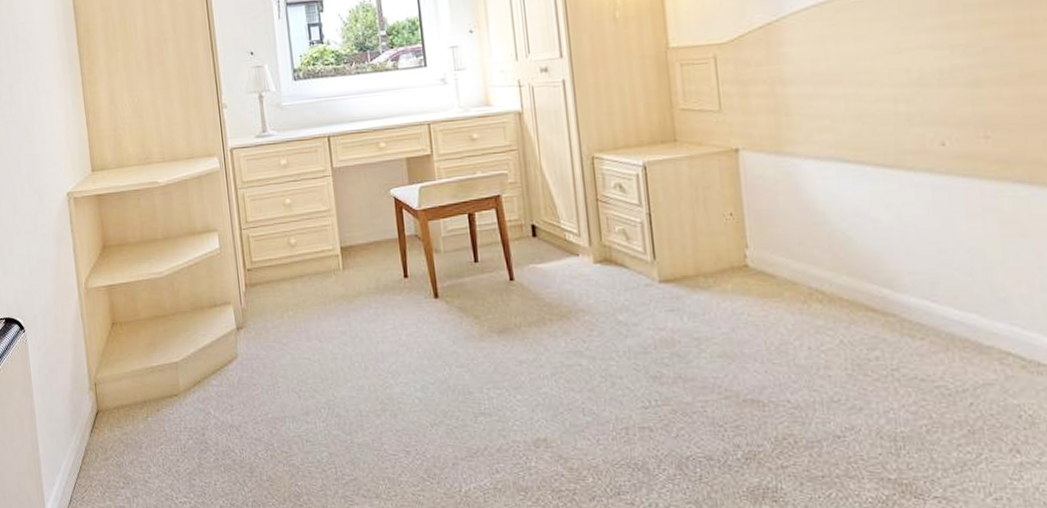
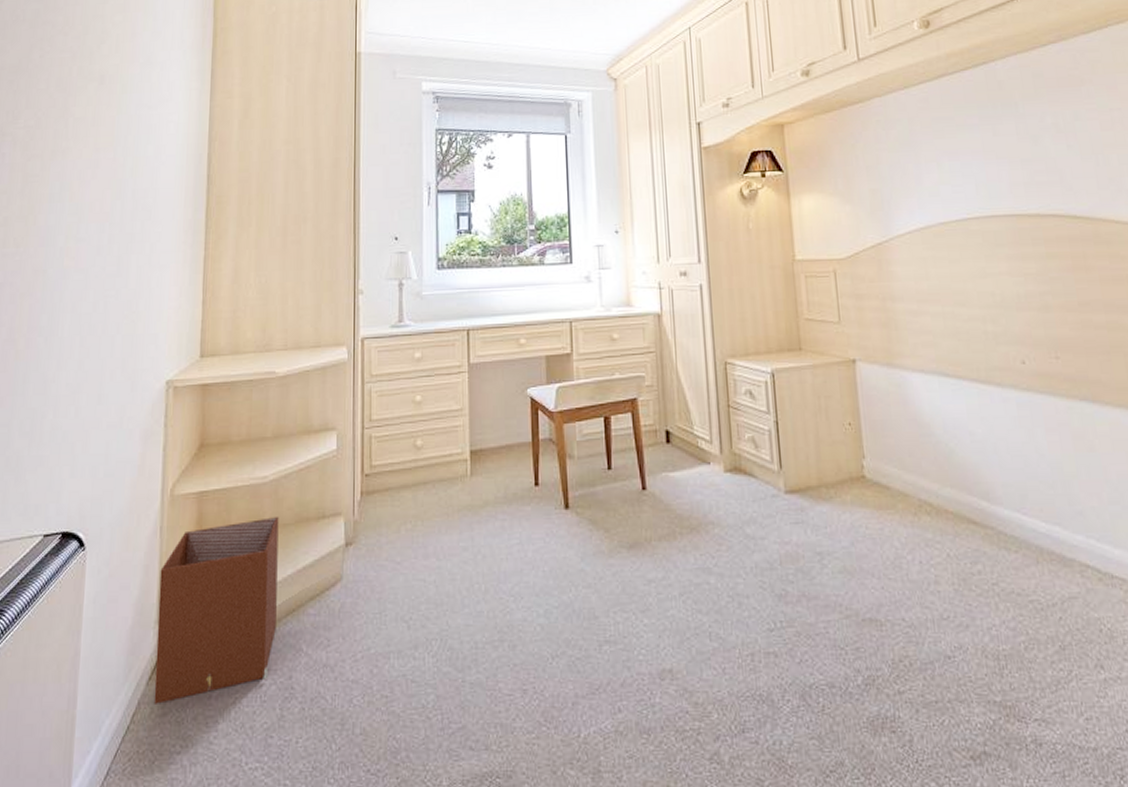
waste basket: none [86,306,187,451] -> present [153,517,279,704]

